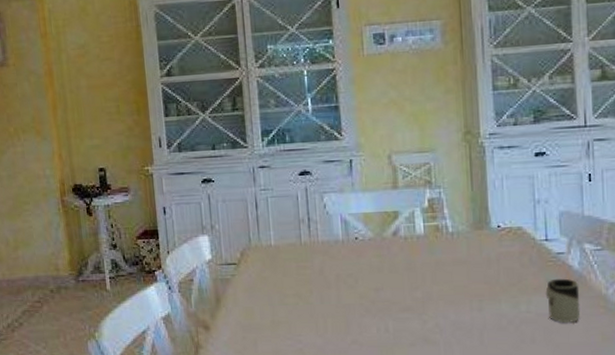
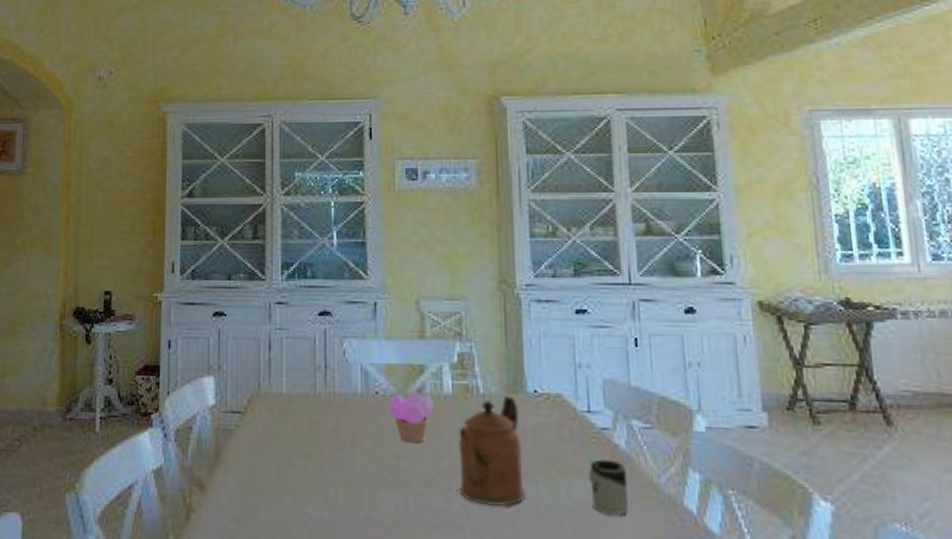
succulent plant: none [367,235,408,278] -> present [388,391,434,443]
coffeepot: none [430,232,491,324] -> present [458,396,526,507]

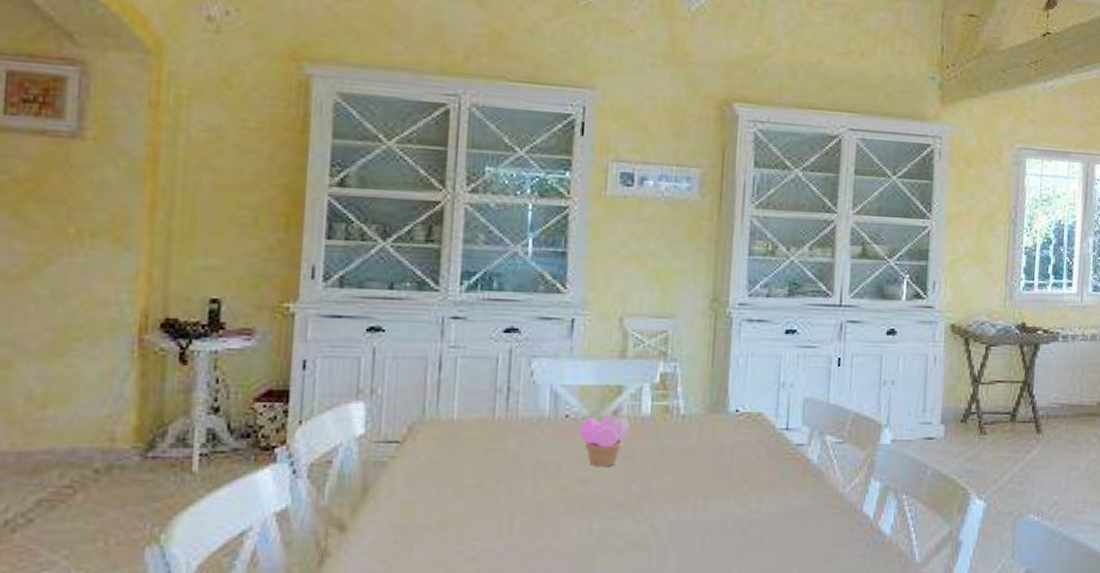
coffeepot: present [458,396,526,507] -> none [649,416,719,525]
cup: present [588,459,629,516] -> none [779,473,816,526]

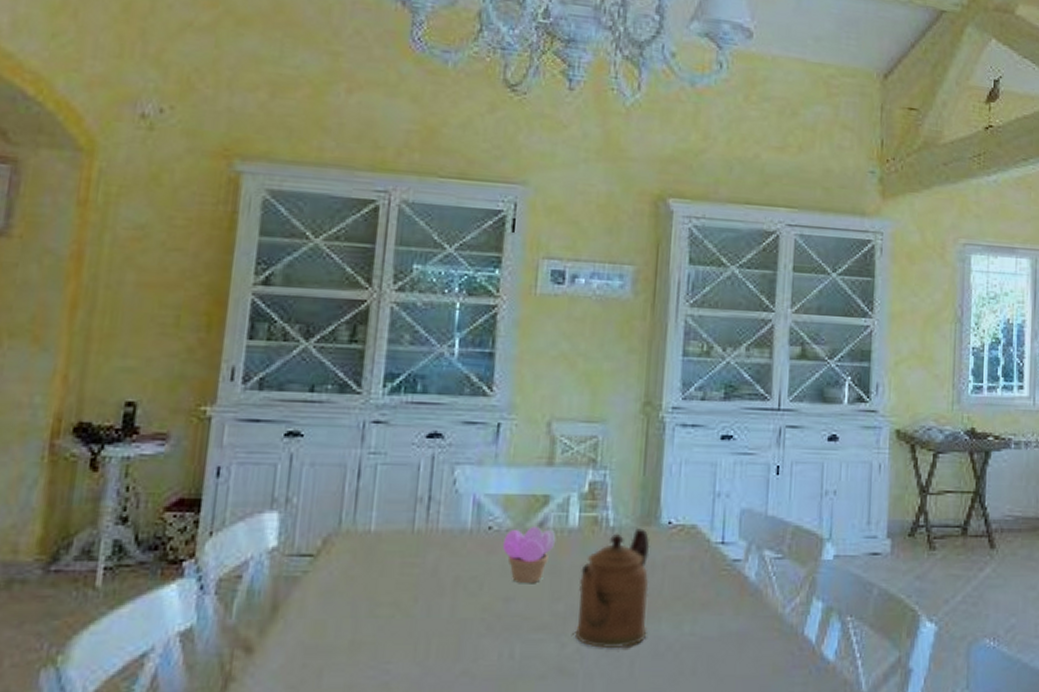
coffeepot: none [649,416,719,525] -> present [574,528,650,649]

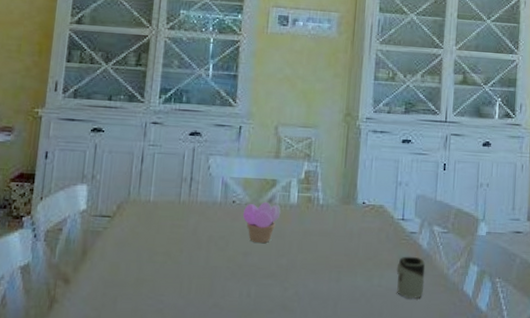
coffeepot: present [574,528,650,649] -> none [294,206,349,294]
cup: none [714,592,754,651] -> present [396,256,426,299]

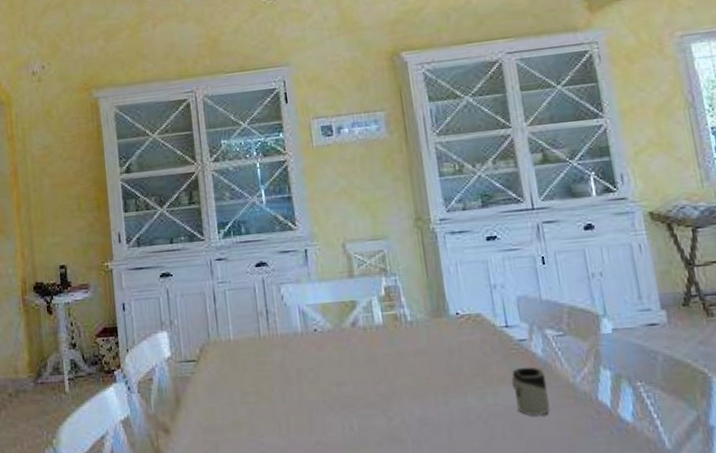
succulent plant: present [242,201,281,244] -> none [327,325,368,372]

